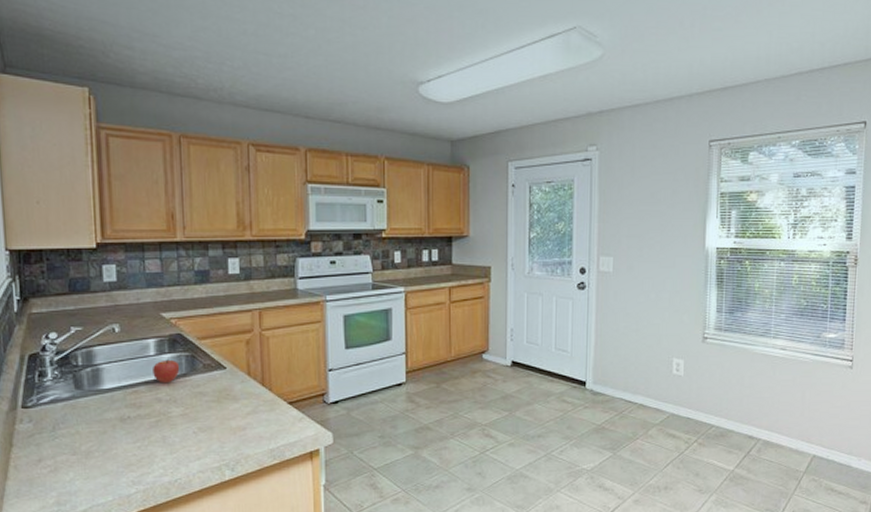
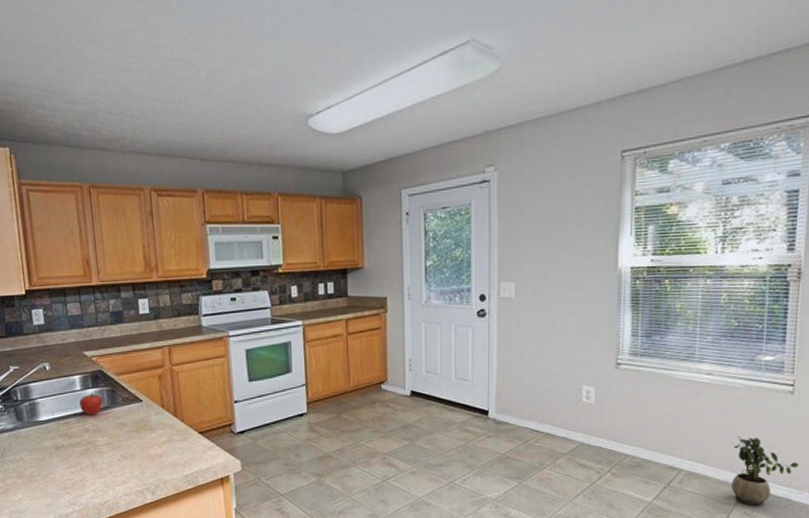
potted plant: none [801,408,857,473] -> present [730,436,799,506]

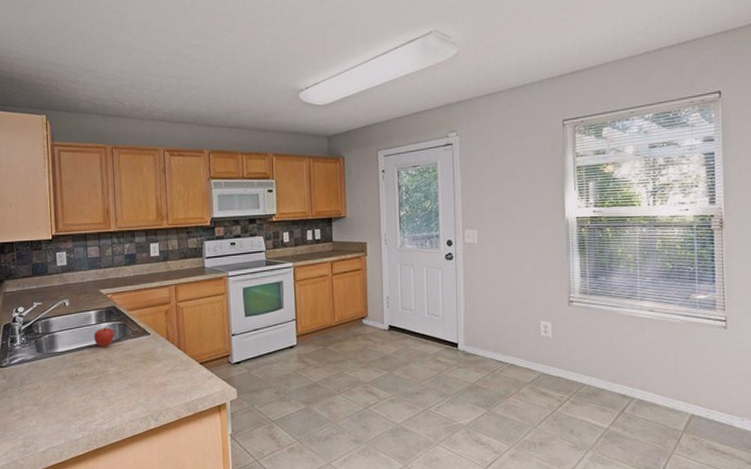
potted plant: present [730,436,799,506] -> none [678,367,737,432]

